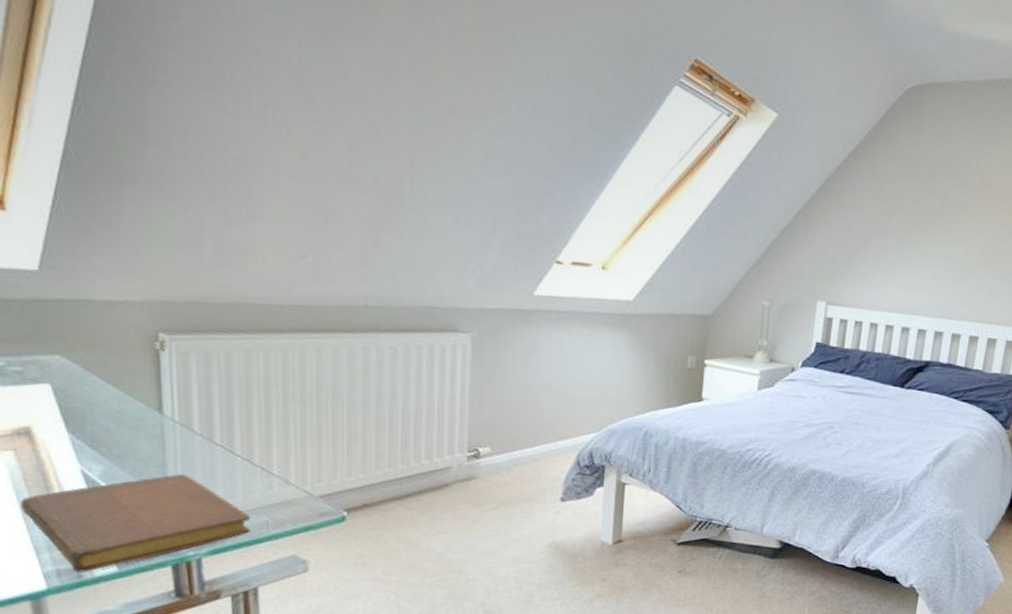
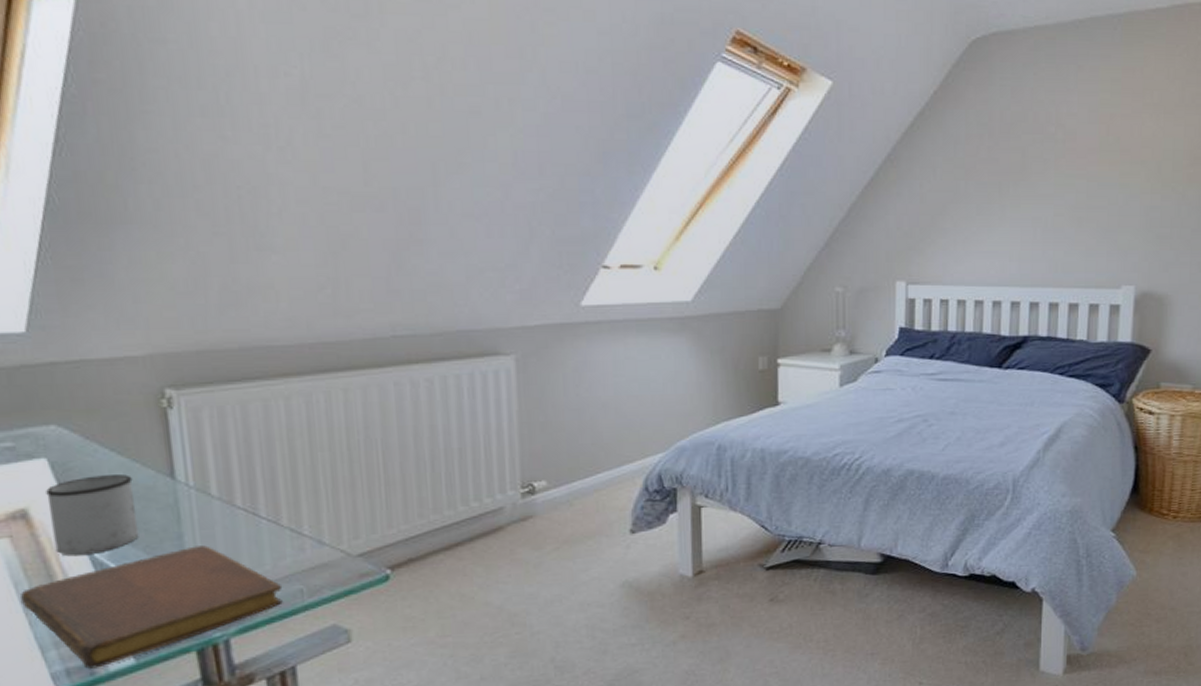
mug: none [48,403,128,473] -> present [46,474,139,557]

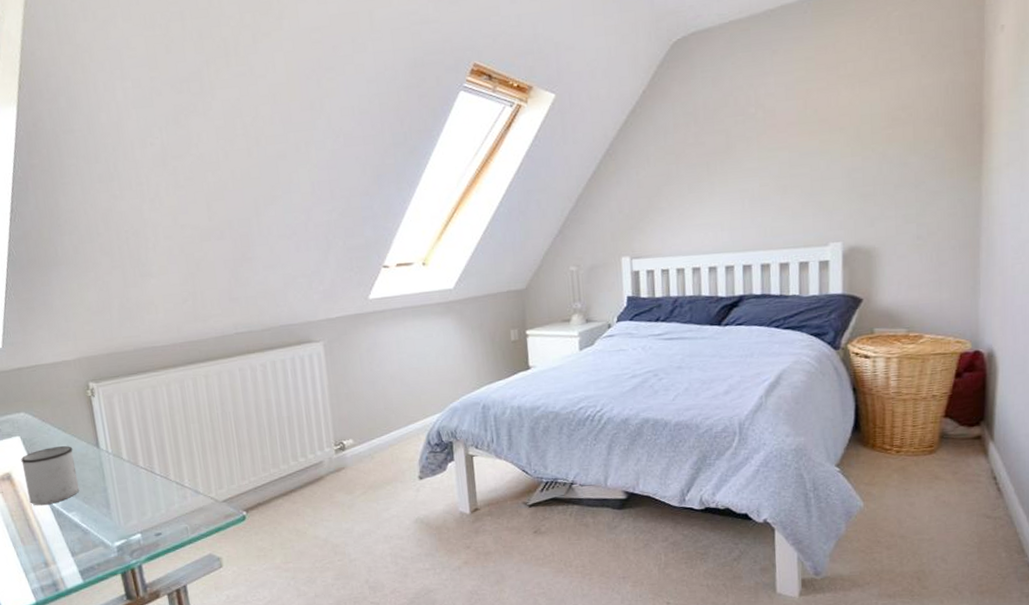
notebook: present [21,545,283,669] -> none [10,496,175,586]

